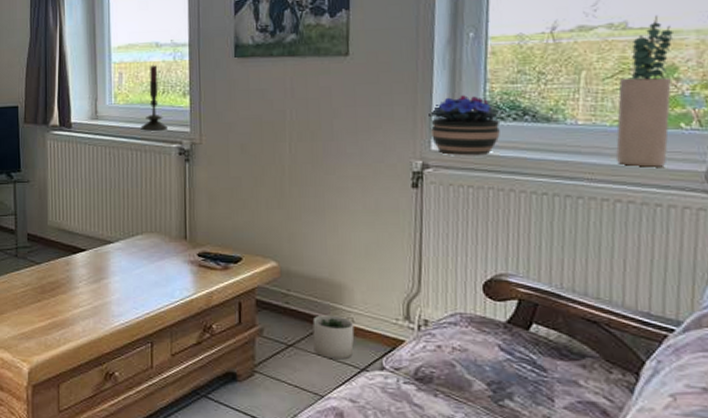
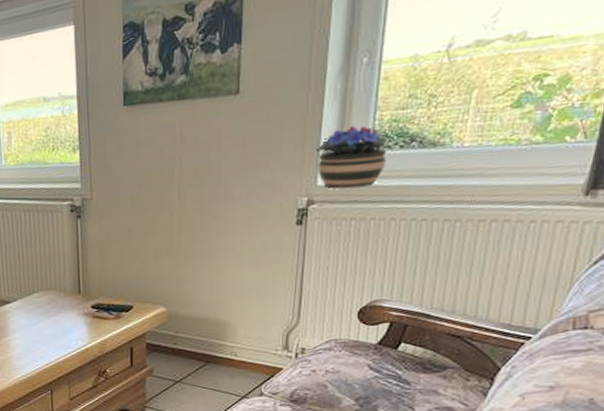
candle: present [140,64,168,131] -> none [32,120,59,191]
planter: present [312,315,355,360] -> none [198,351,237,391]
vase: present [616,15,674,167] -> none [498,21,572,186]

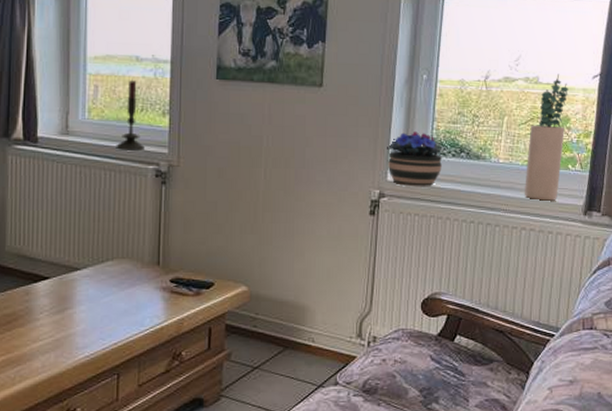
candle: none [32,120,59,191] -> present [116,79,145,151]
vase: none [498,21,572,186] -> present [525,73,569,201]

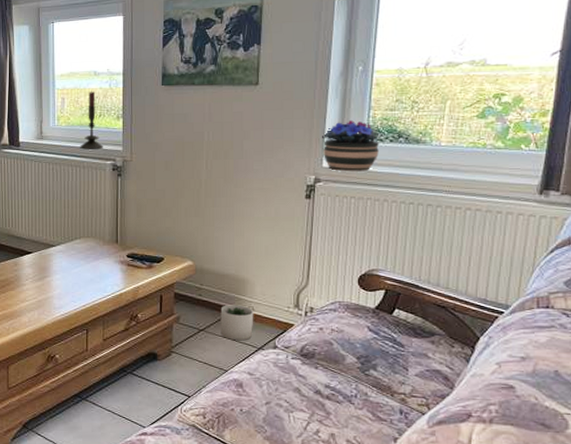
planter: none [277,336,314,379] -> present [220,305,254,341]
vase: present [525,73,569,201] -> none [470,54,522,181]

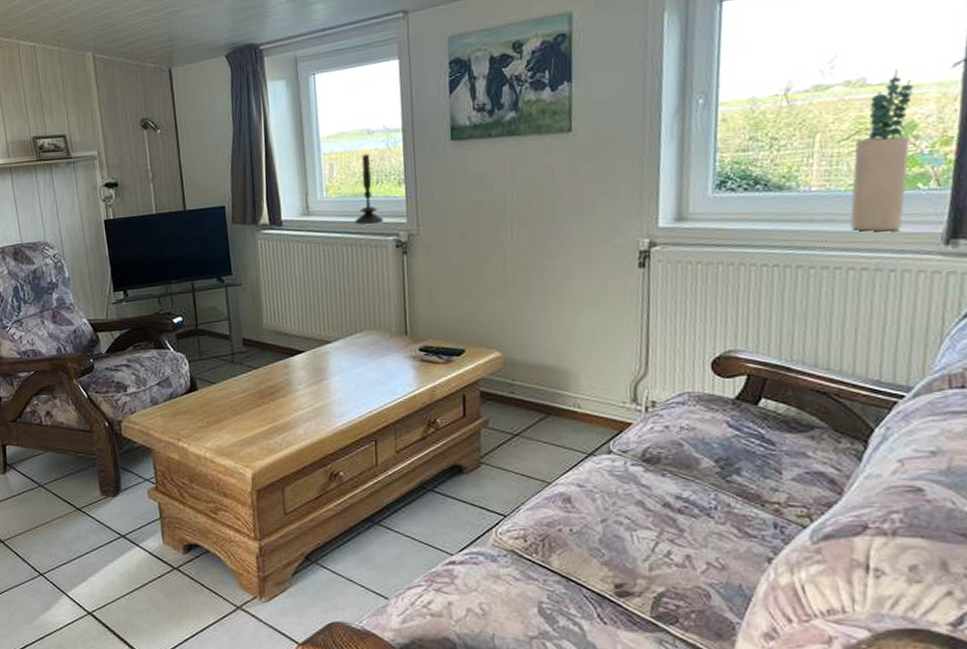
planter: present [220,305,254,341] -> none [538,402,581,446]
potted flower: present [322,120,386,172] -> none [656,167,739,232]
vase: none [470,54,522,181] -> present [850,69,914,233]

